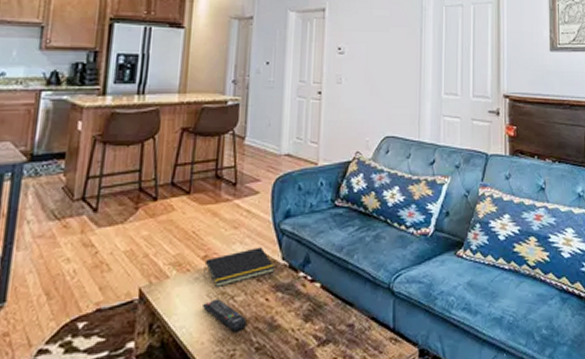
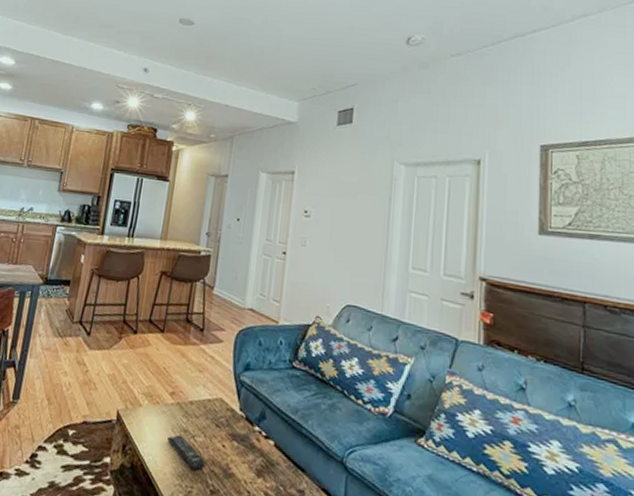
notepad: present [204,247,276,287] -> none [170,393,233,425]

